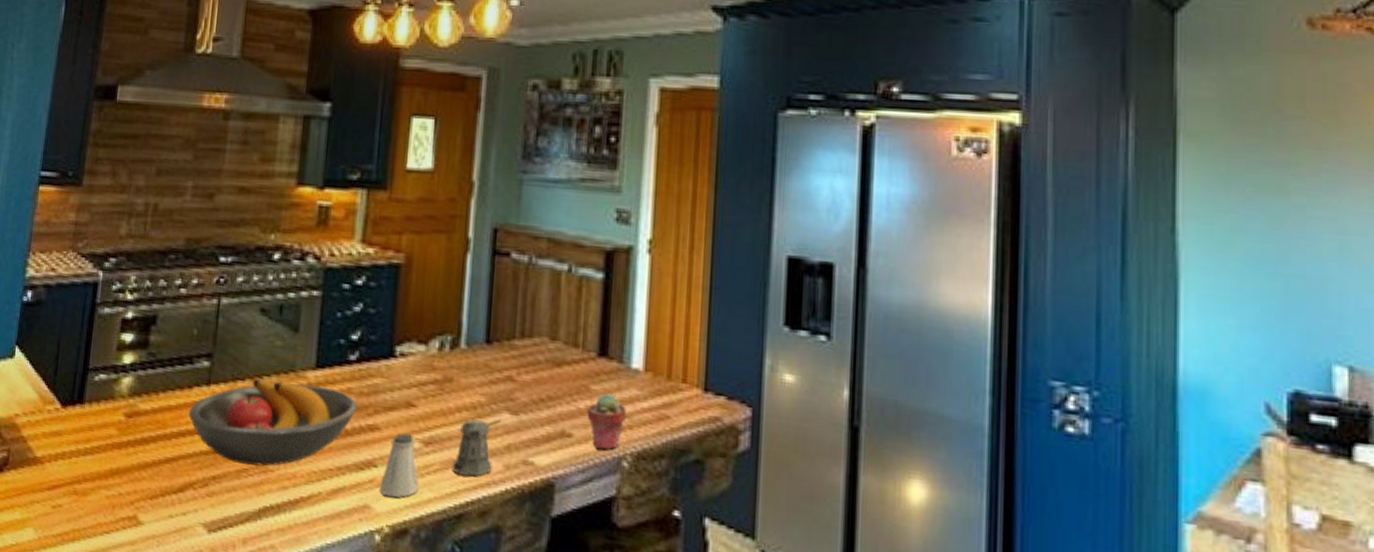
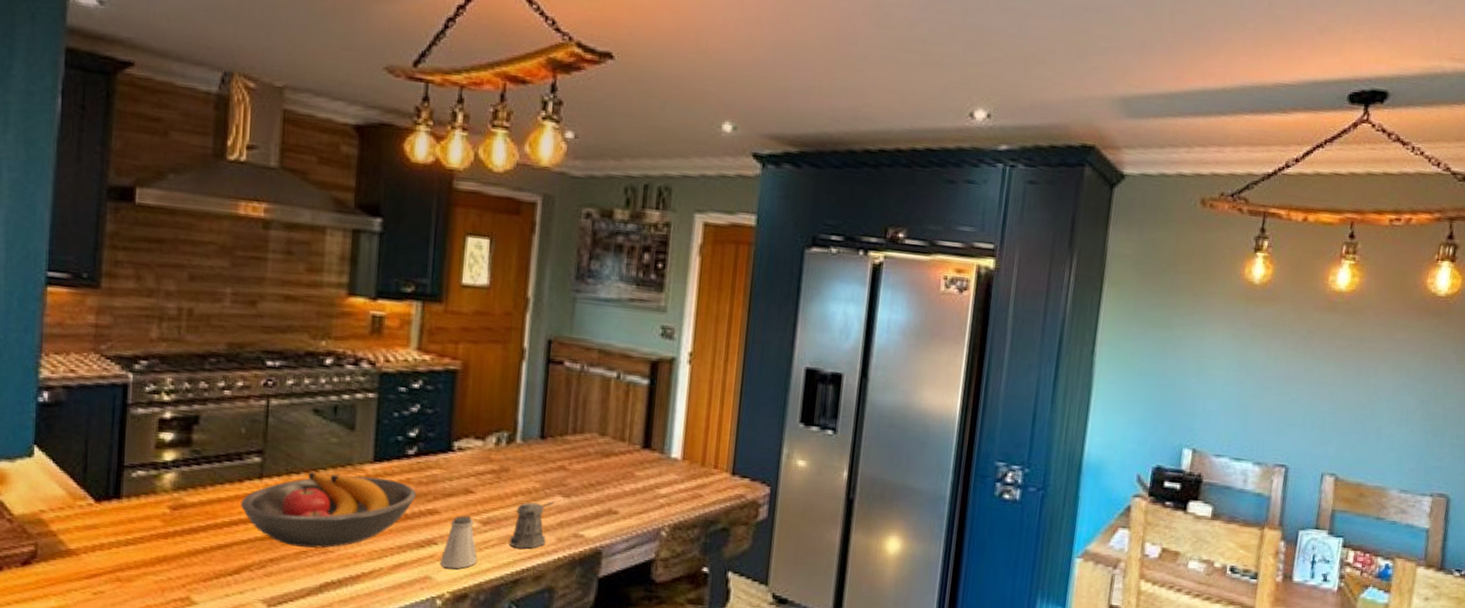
potted succulent: present [587,393,626,451] -> none [631,478,666,524]

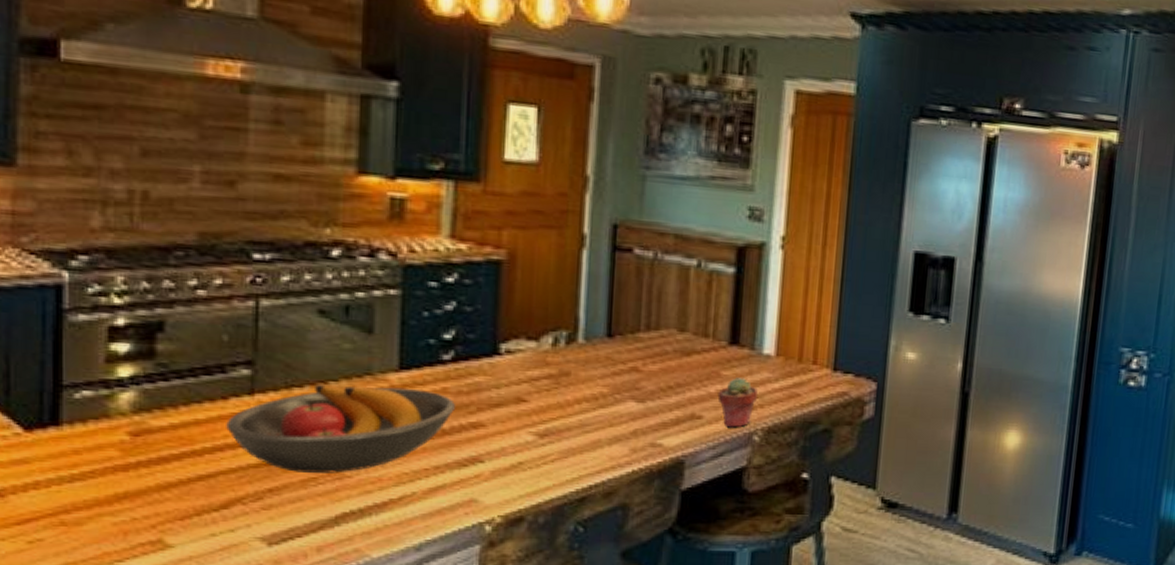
saltshaker: present [439,515,477,569] -> none [487,428,534,490]
pepper shaker: present [508,501,554,549] -> none [572,408,626,462]
potted succulent: none [631,478,666,524] -> present [717,378,758,428]

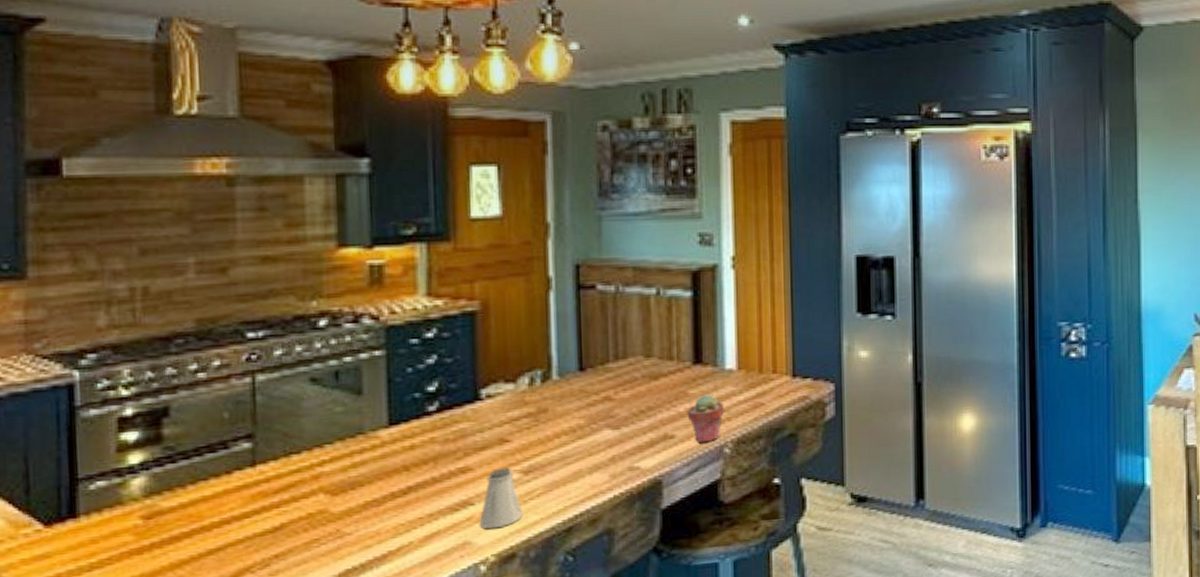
fruit bowl: present [226,384,455,473] -> none [231,442,443,536]
saltshaker: none [487,428,534,490] -> present [479,467,522,529]

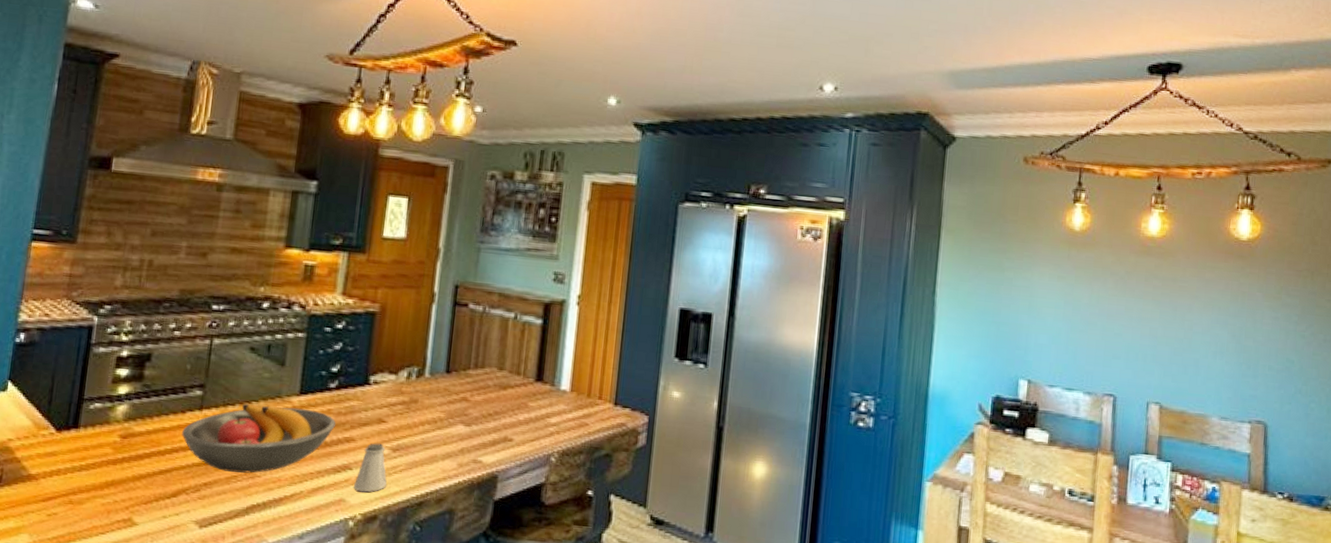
fruit bowl: none [231,442,443,536] -> present [182,403,336,473]
potted succulent: present [687,394,724,444] -> none [525,408,556,450]

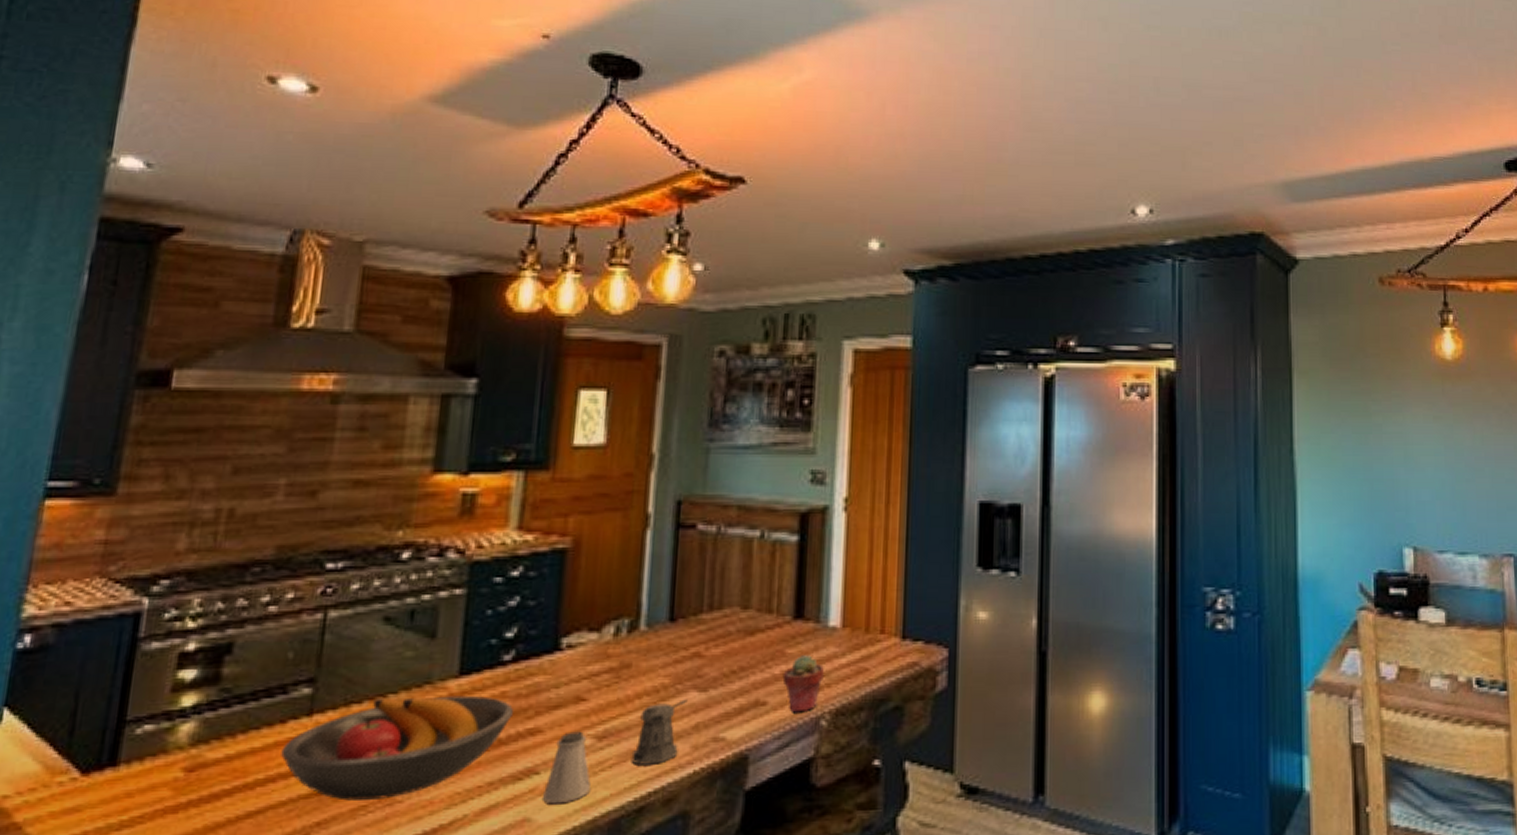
pepper shaker: none [415,430,457,474] -> present [631,699,688,765]
potted succulent: none [525,408,556,450] -> present [782,655,824,713]

